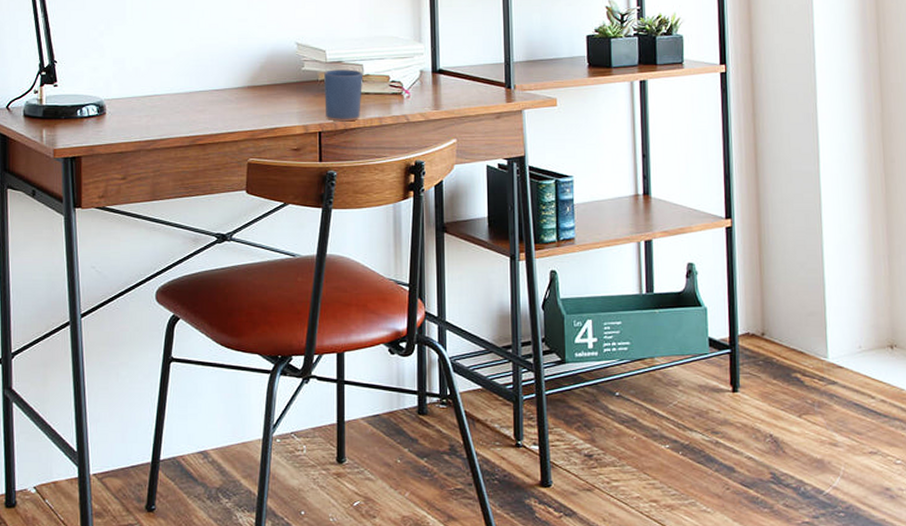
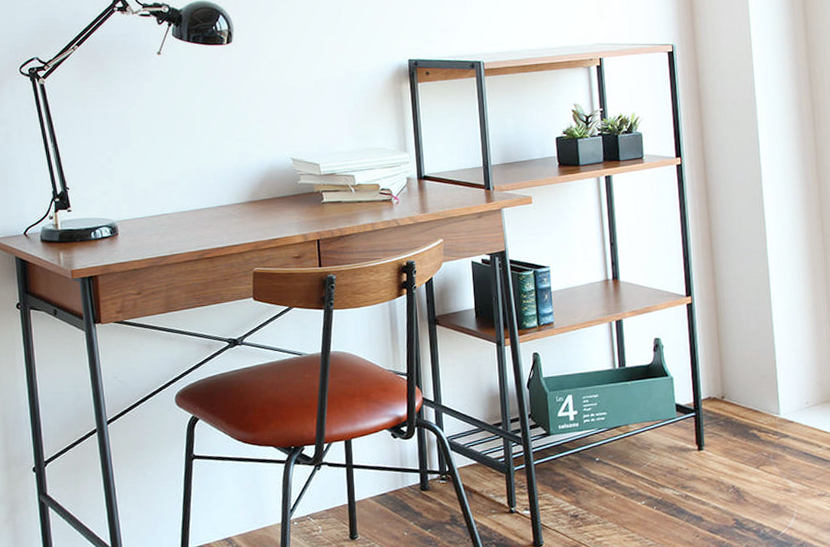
mug: present [324,69,363,122] -> none [319,180,355,229]

